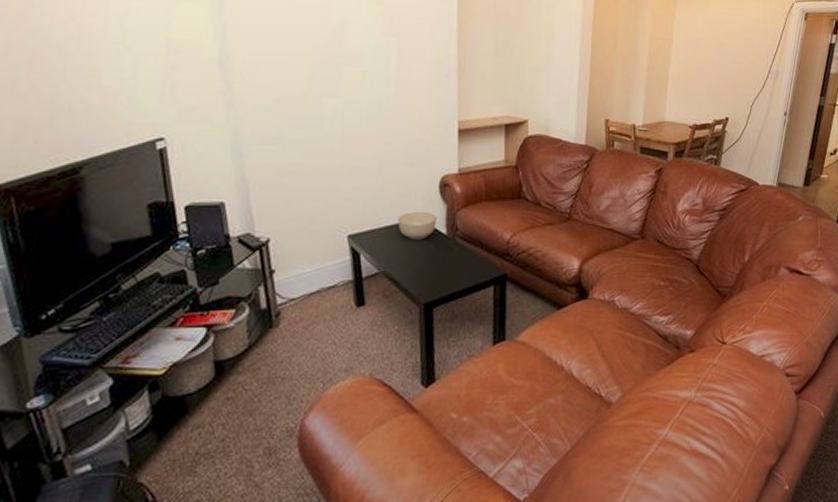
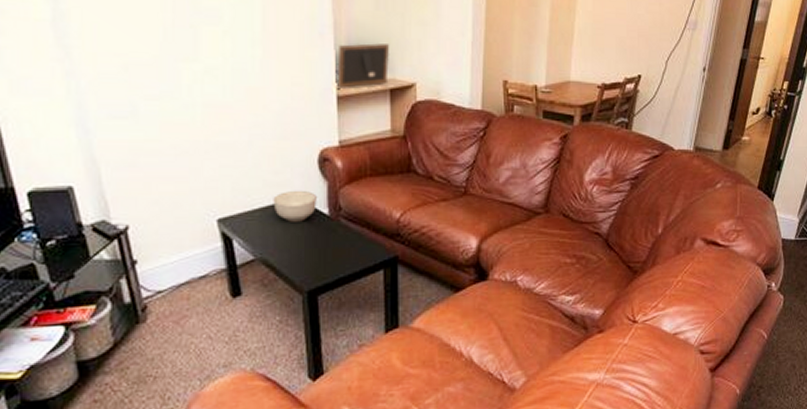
picture frame: none [459,84,505,123] -> present [337,43,389,88]

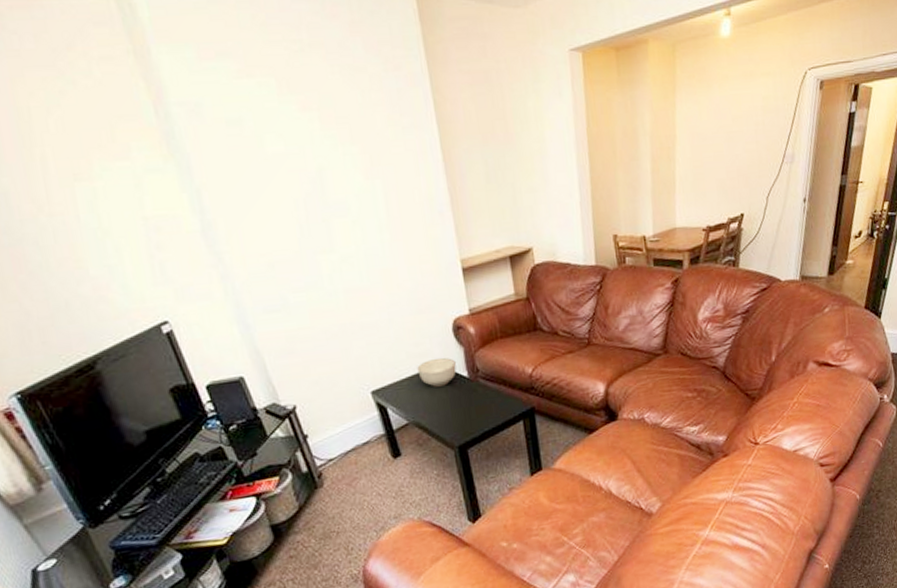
picture frame: present [337,43,389,88] -> none [458,214,506,261]

